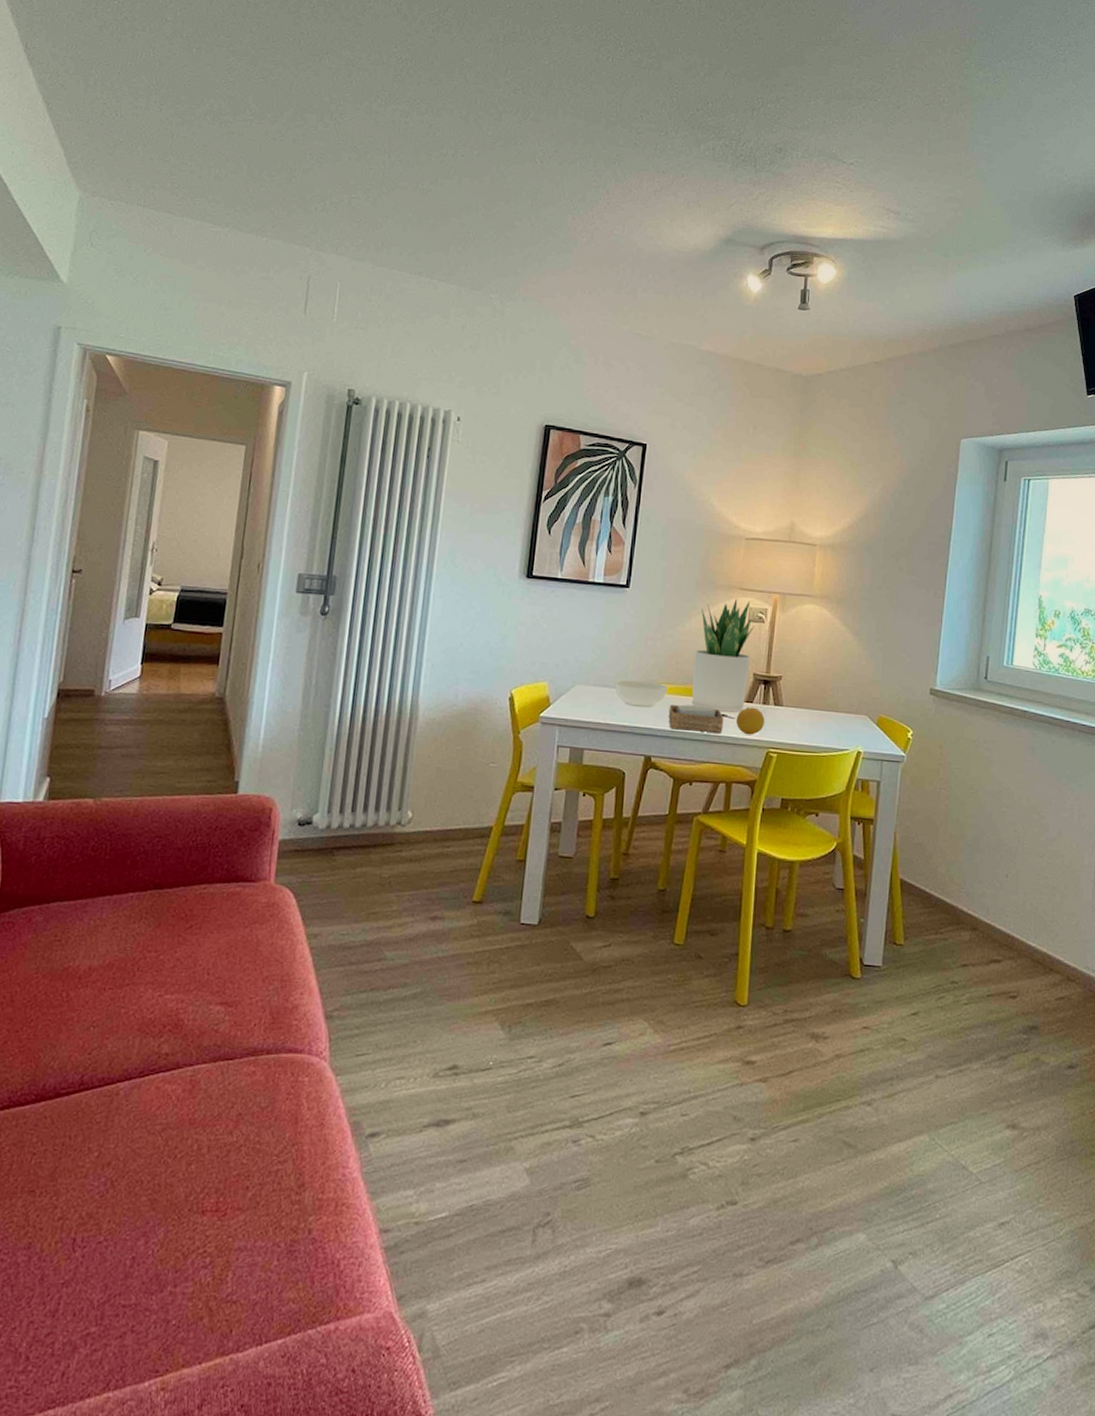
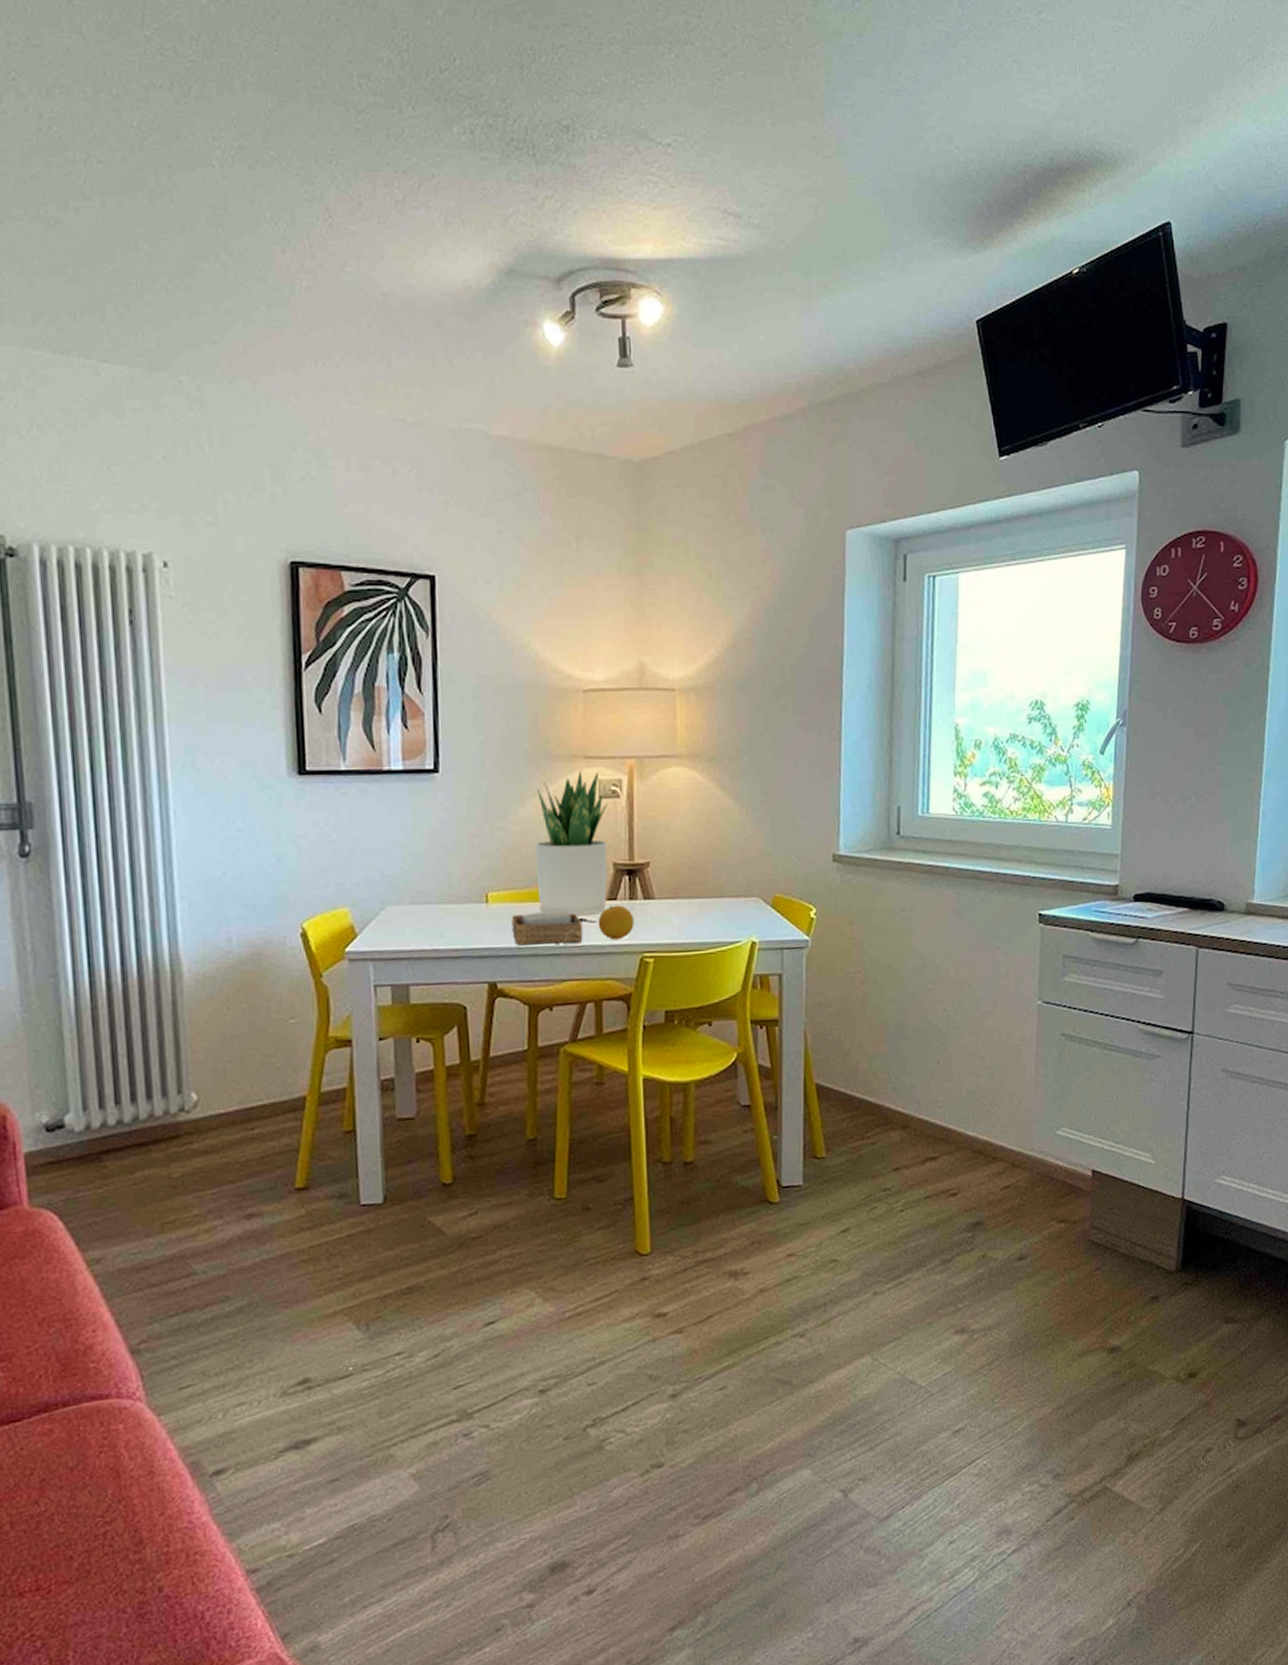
bowl: present [614,679,668,708] -> none [437,889,507,924]

